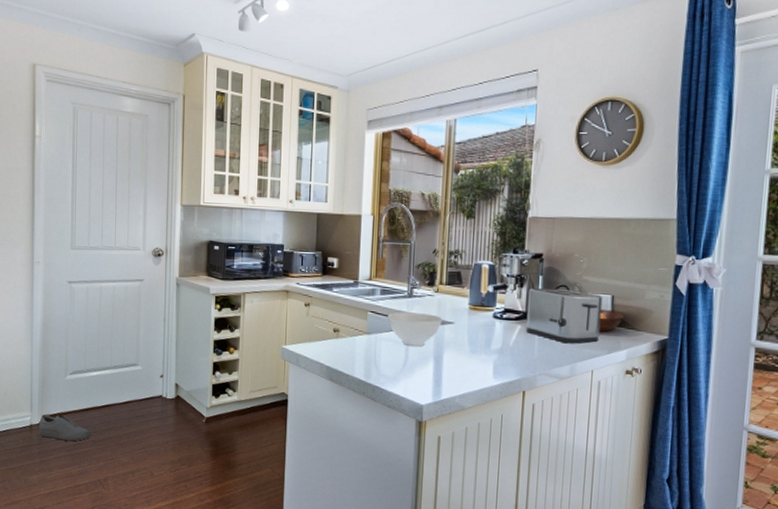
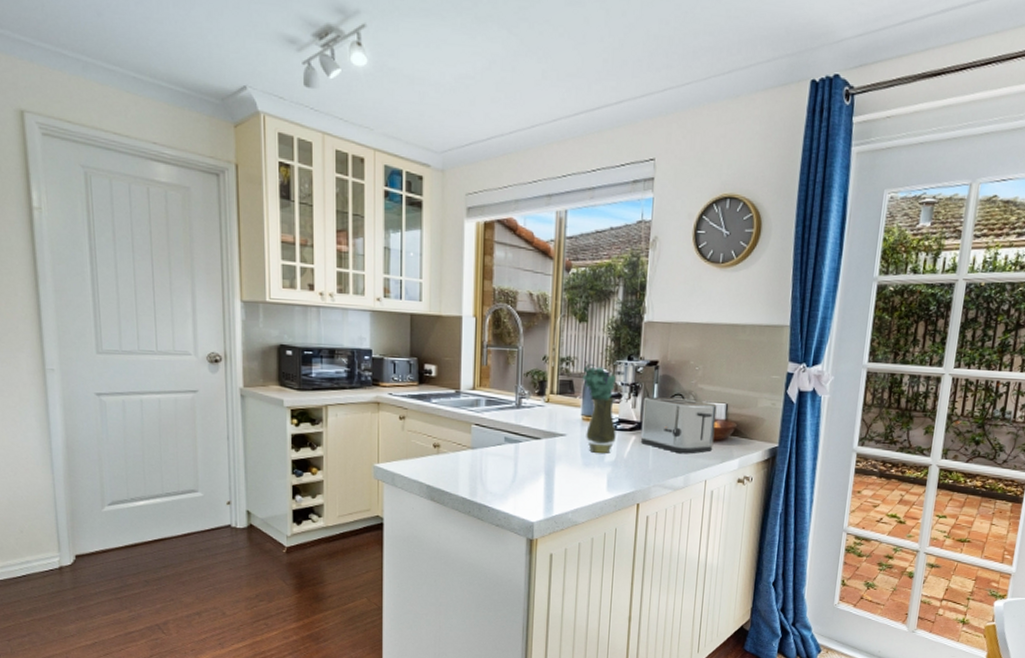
shoe: present [38,414,91,442] -> none [71,552,142,583]
bowl: present [387,312,443,347] -> none [493,424,555,462]
vase: none [469,254,502,342] -> present [582,361,616,454]

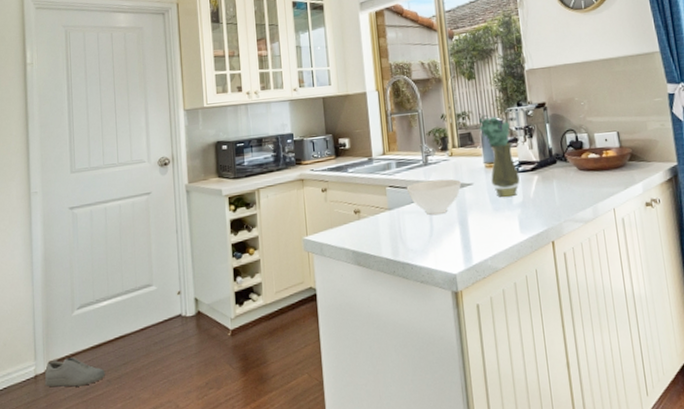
shoe: none [71,552,142,583] -> present [44,356,105,387]
bowl: none [493,424,555,462] -> present [406,178,462,216]
toaster: present [640,396,717,454] -> none [538,132,614,187]

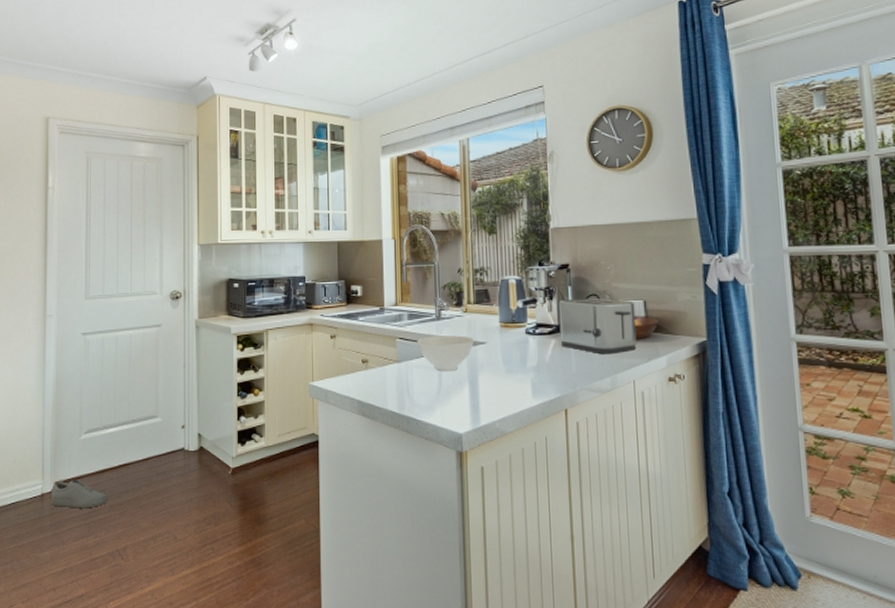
vase: present [478,113,520,198] -> none [496,270,536,360]
toaster: none [538,132,614,187] -> present [558,297,637,355]

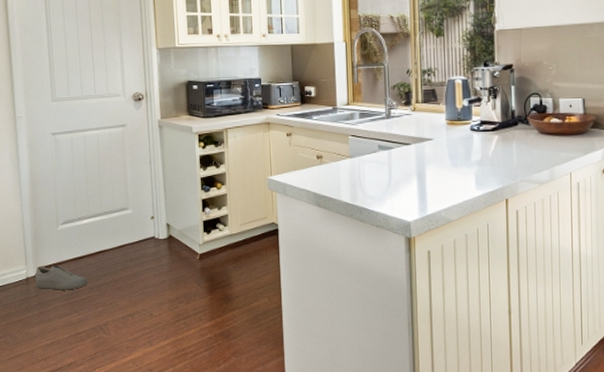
bowl: present [417,335,475,372] -> none [368,132,423,166]
toaster: present [558,297,637,355] -> none [502,96,575,149]

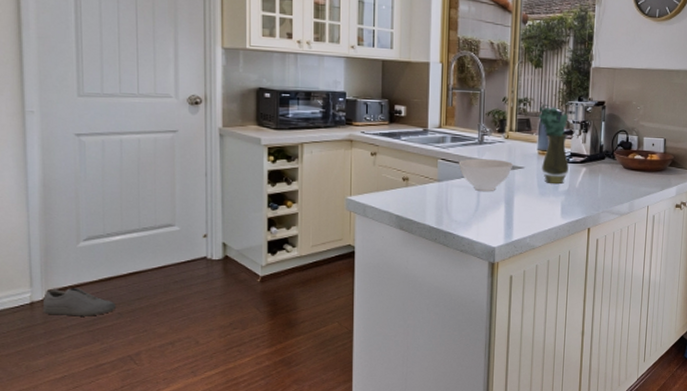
bowl: none [368,132,423,166] -> present [458,159,514,192]
vase: none [443,71,480,155] -> present [538,102,569,185]

